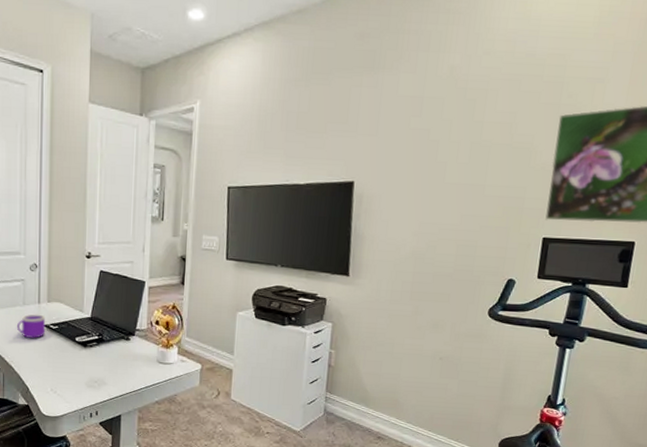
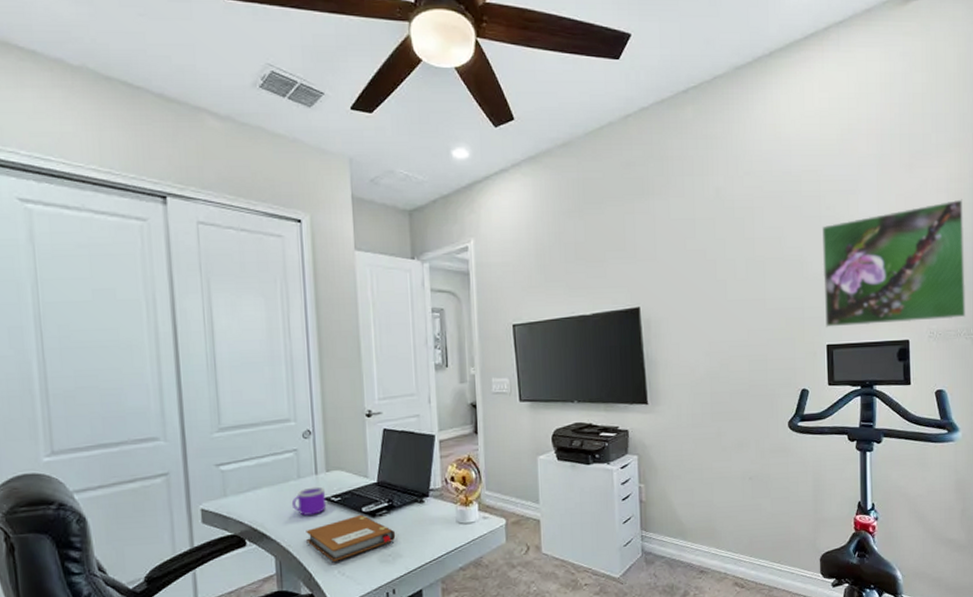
notebook: none [26,343,103,380] -> present [306,514,396,561]

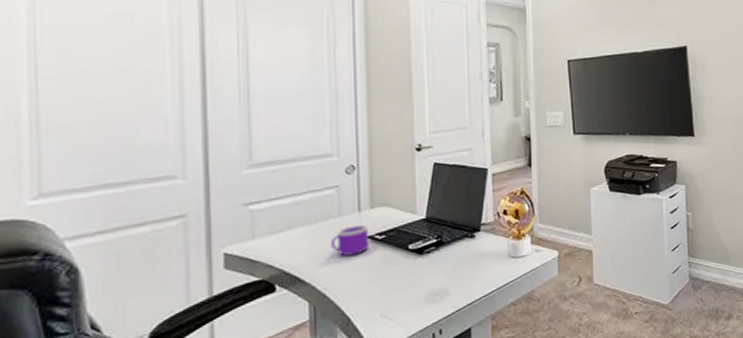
notebook: present [306,514,396,561] -> none [345,252,444,304]

